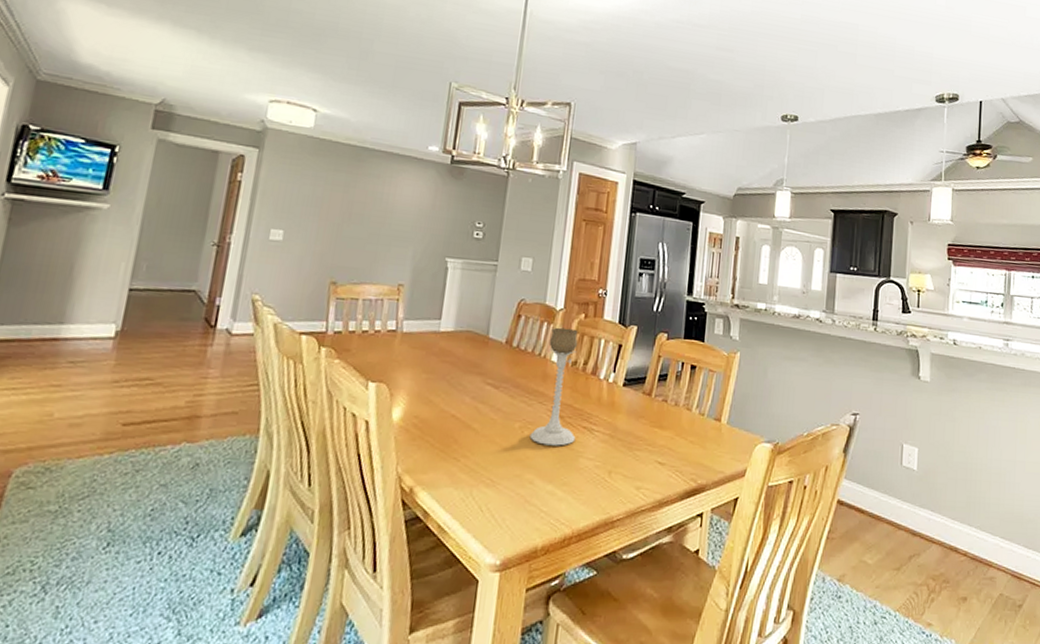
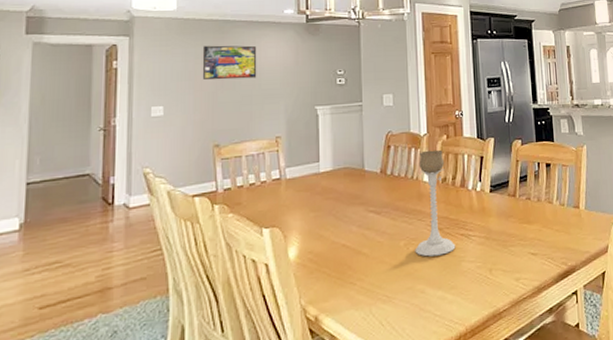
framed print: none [330,171,392,216] -> present [202,45,257,81]

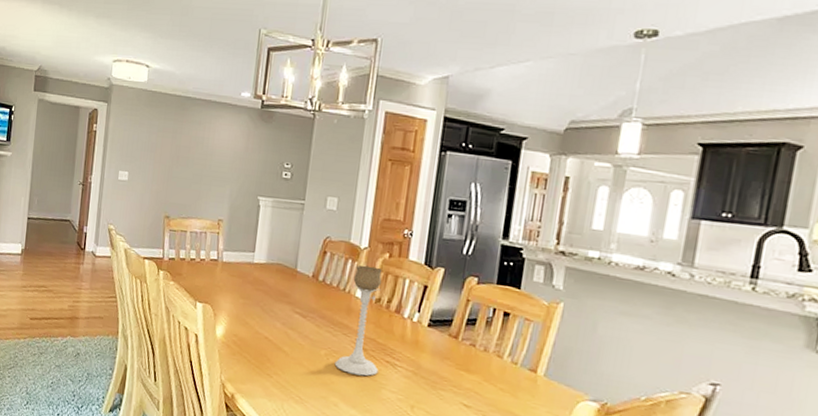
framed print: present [202,45,257,81] -> none [163,120,211,159]

